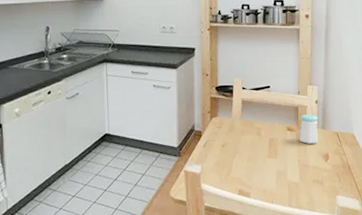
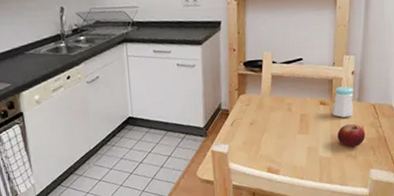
fruit: none [304,150,331,173] -> present [337,124,366,147]

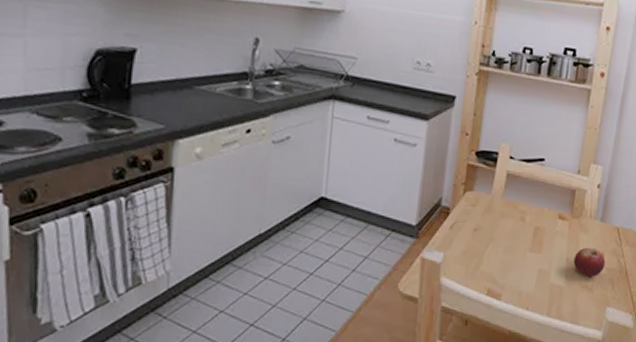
salt shaker: present [333,86,354,118] -> none [571,200,598,239]

